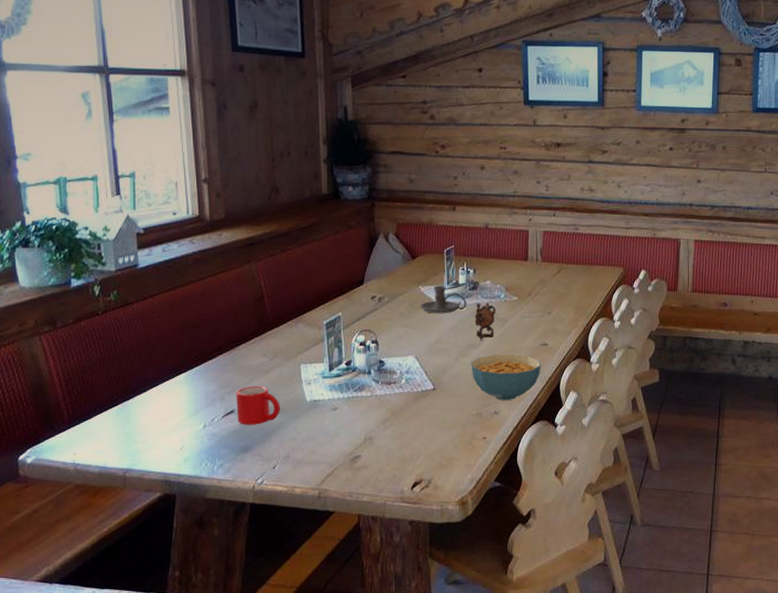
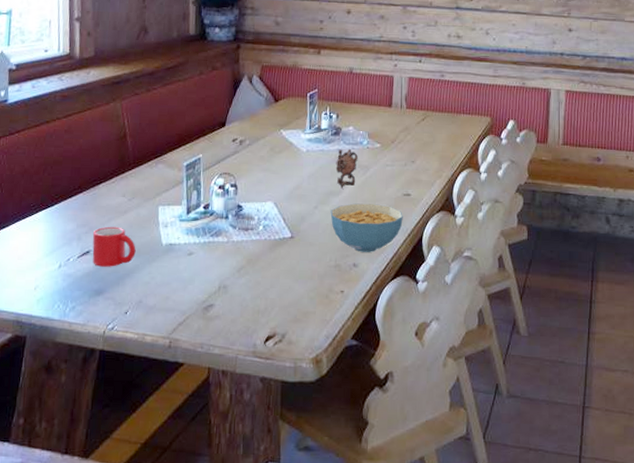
candle holder: present [421,286,466,314] -> none [282,130,328,159]

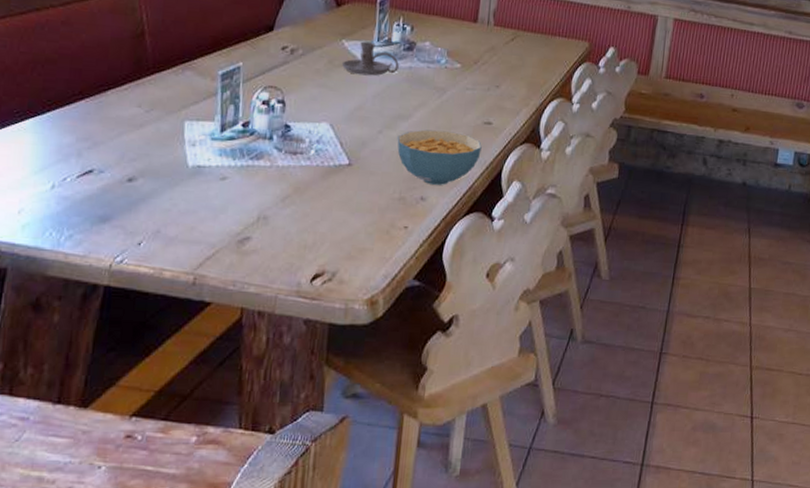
mug: present [92,226,136,267] -> none [96,141,154,190]
candle holder: none [282,130,328,159] -> present [342,41,399,76]
teapot: present [335,148,358,189] -> none [406,66,434,112]

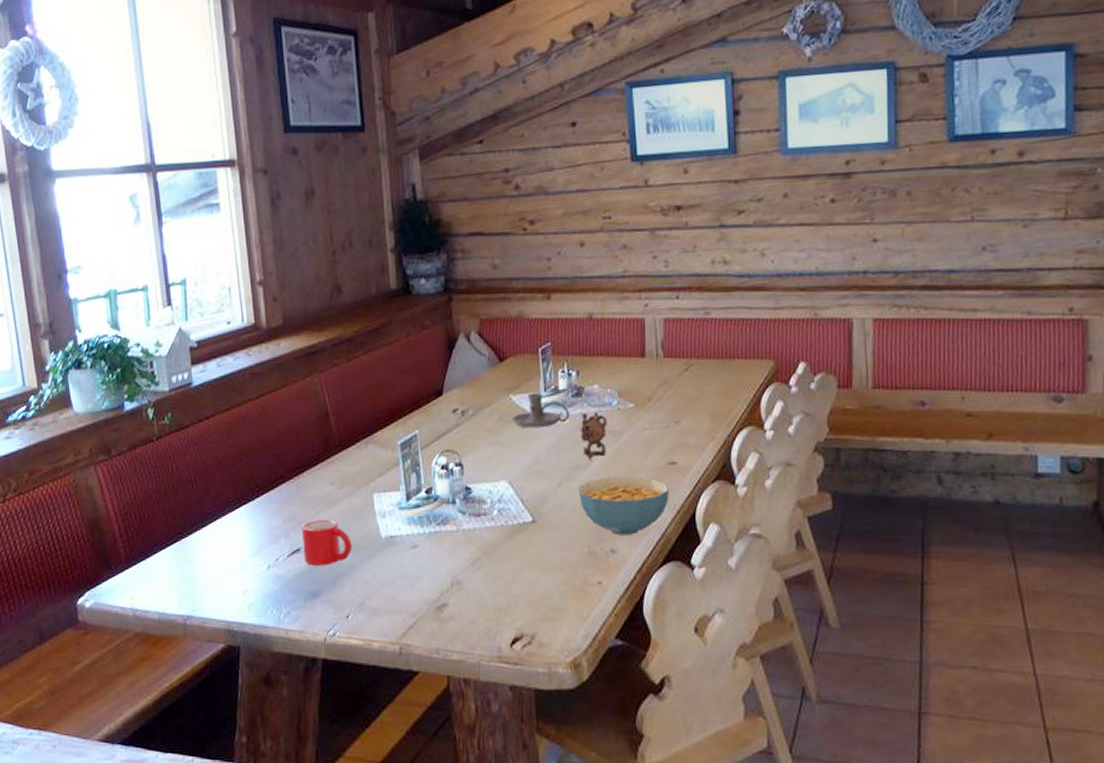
mug: none [96,141,154,190] -> present [301,519,352,566]
teapot: none [406,66,434,112] -> present [580,411,607,460]

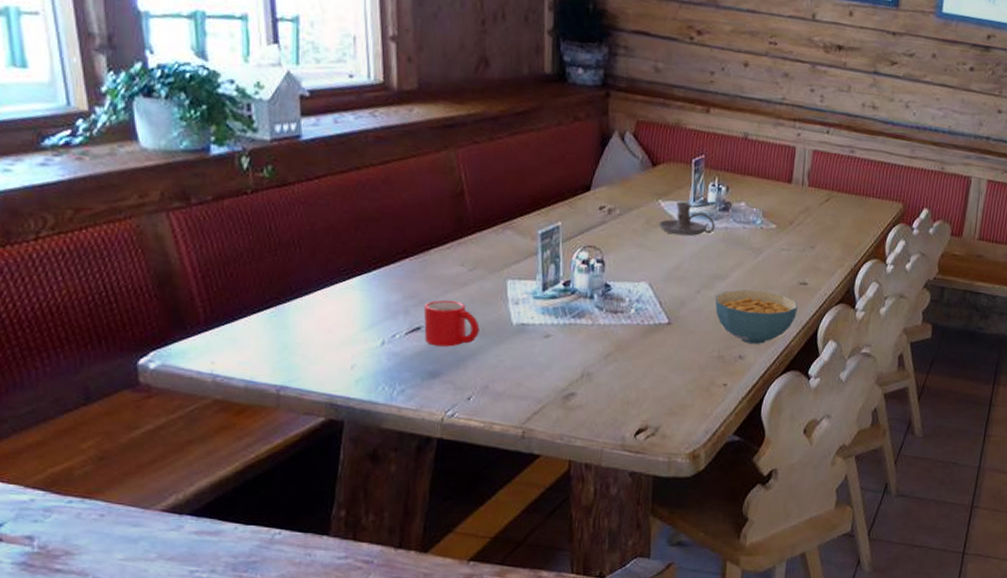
teapot: present [580,411,607,460] -> none [723,227,750,272]

